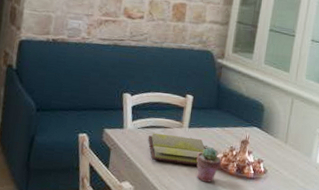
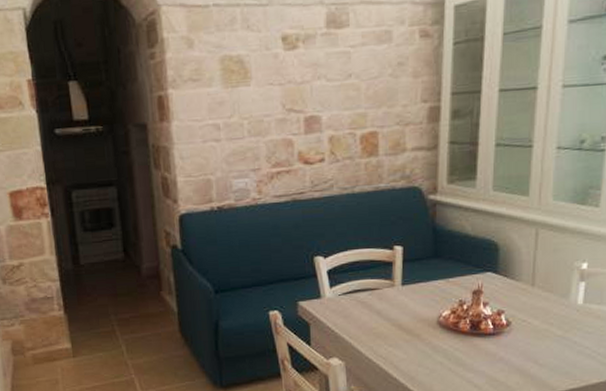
diary: present [148,132,206,166] -> none [352,296,427,330]
potted succulent: present [196,147,221,183] -> none [417,305,449,346]

